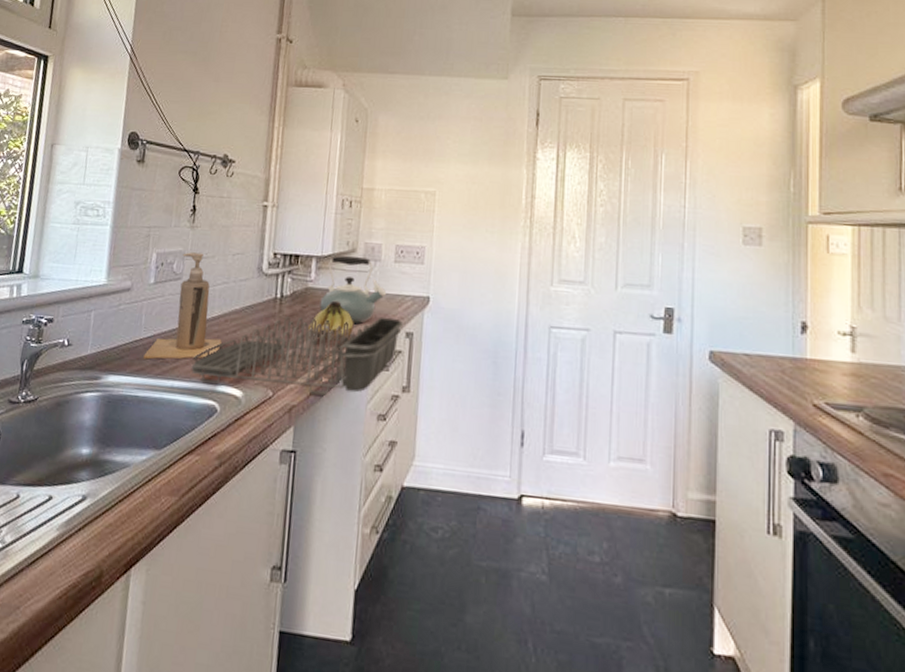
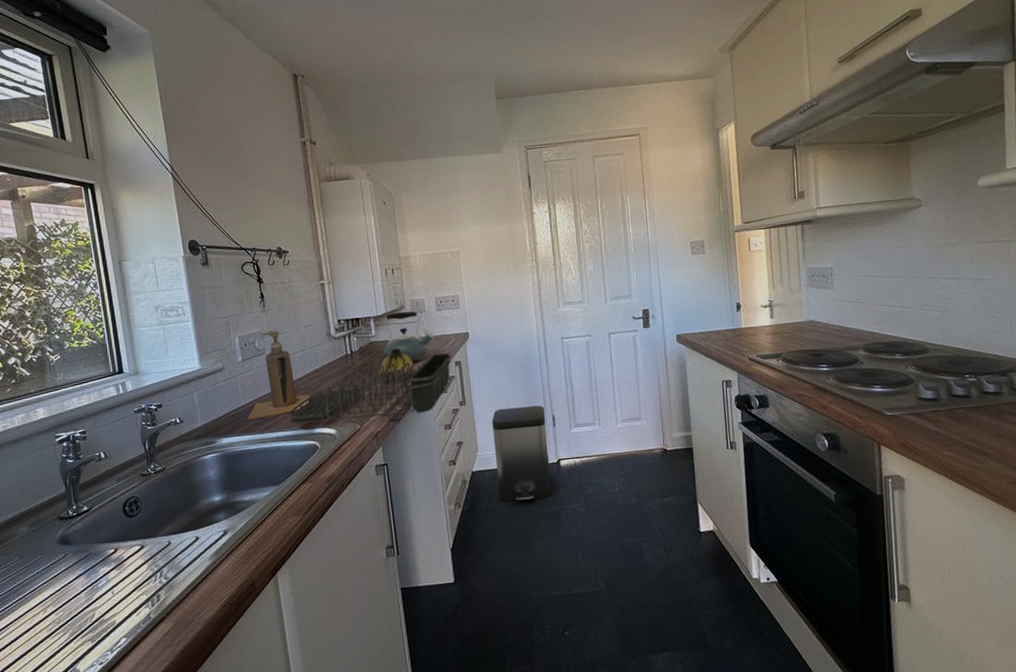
pedal bin: none [432,407,513,548] -> present [492,405,552,502]

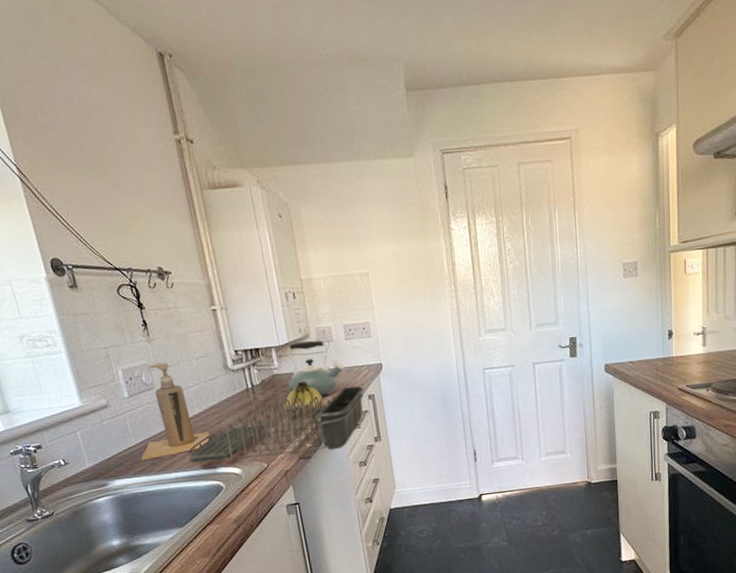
pedal bin: present [492,405,552,502] -> none [409,440,473,538]

